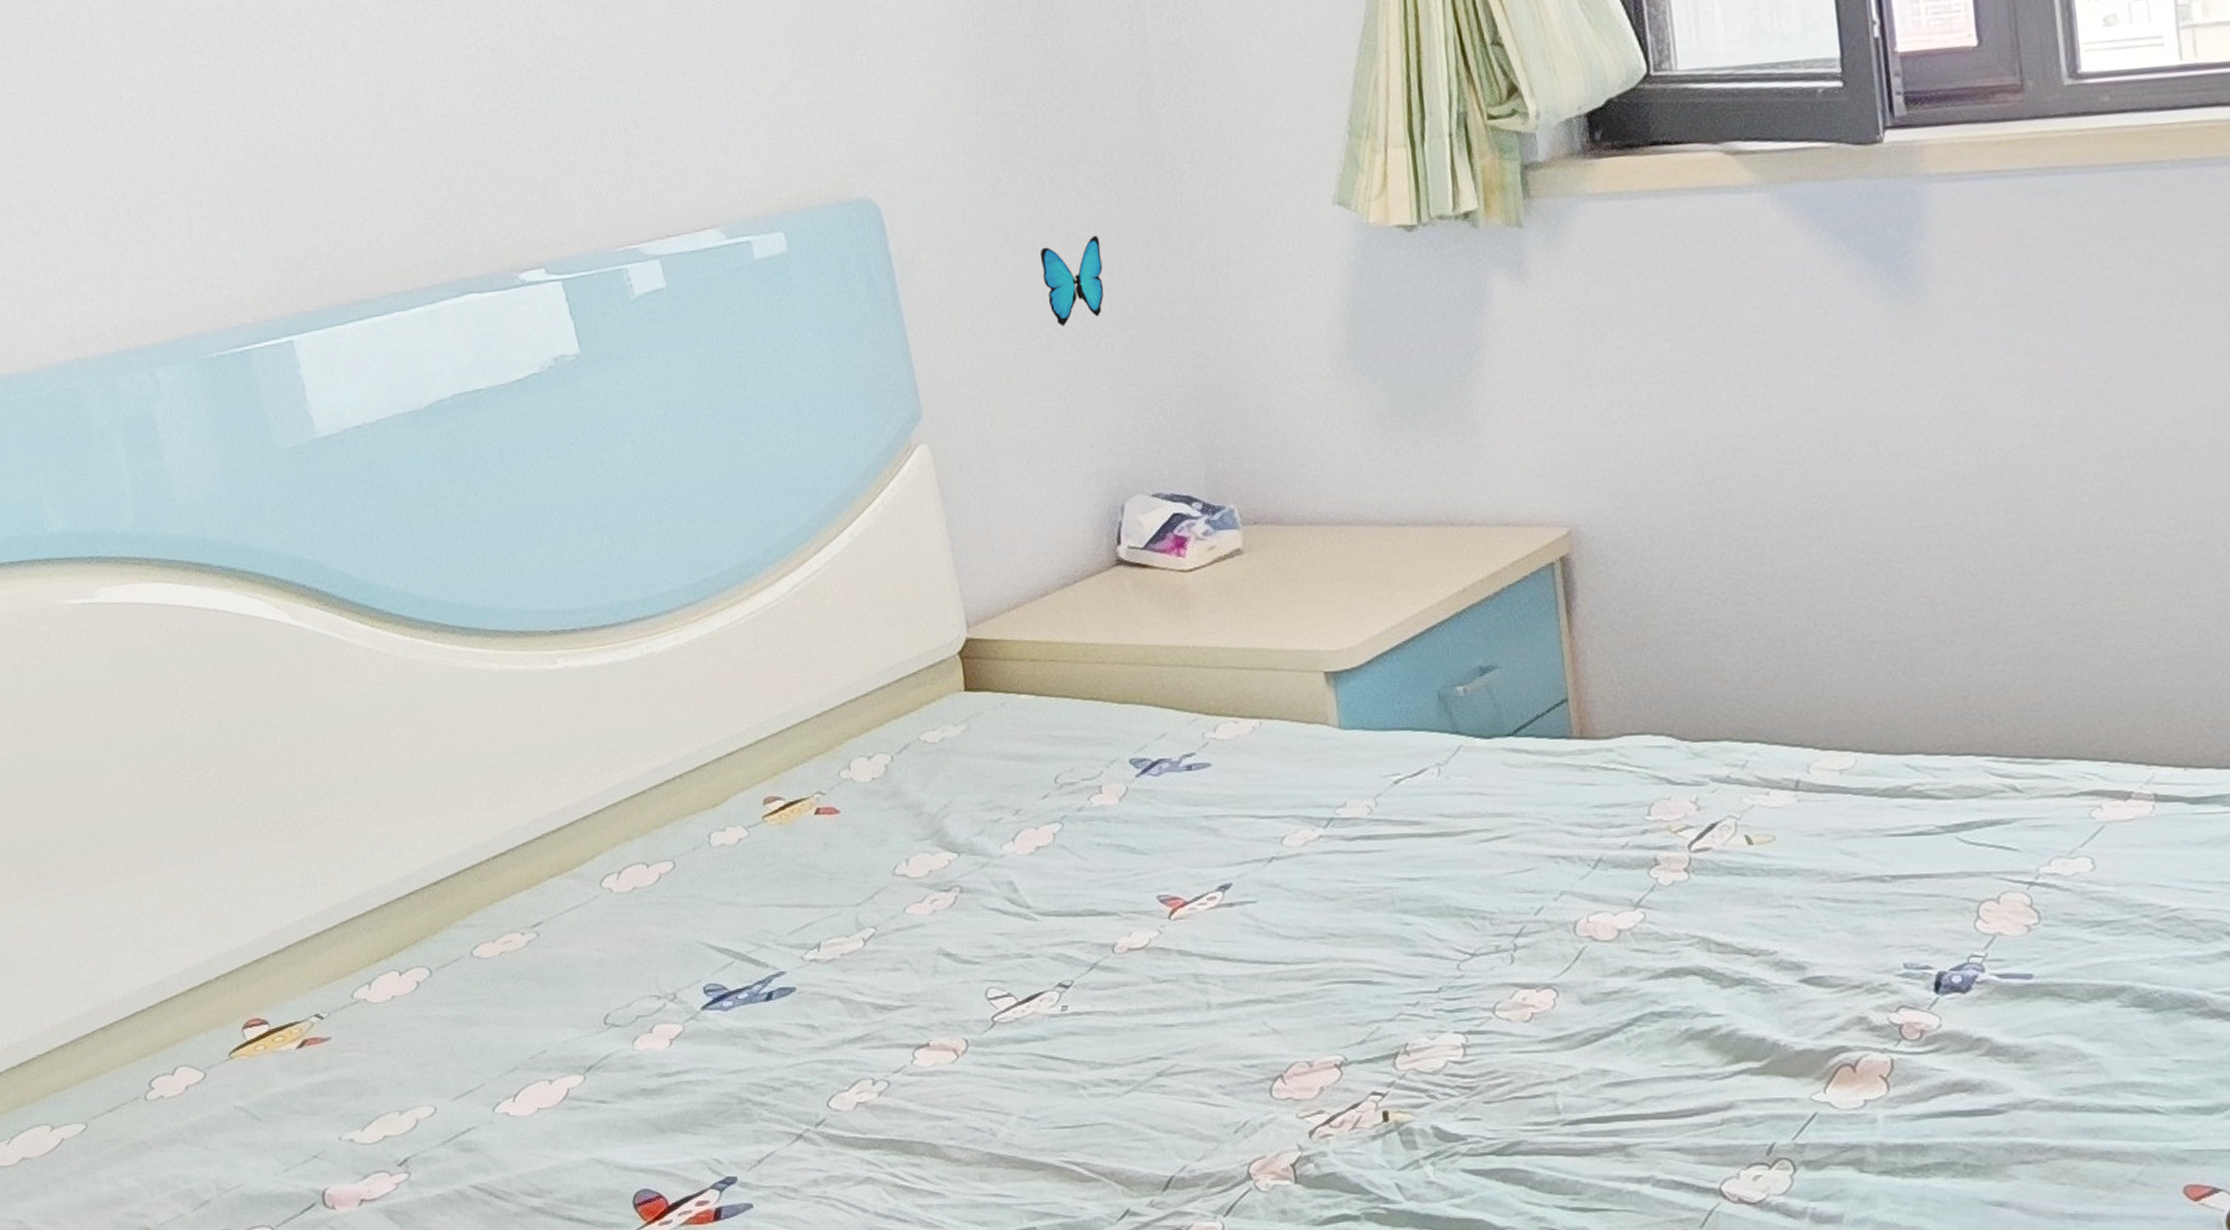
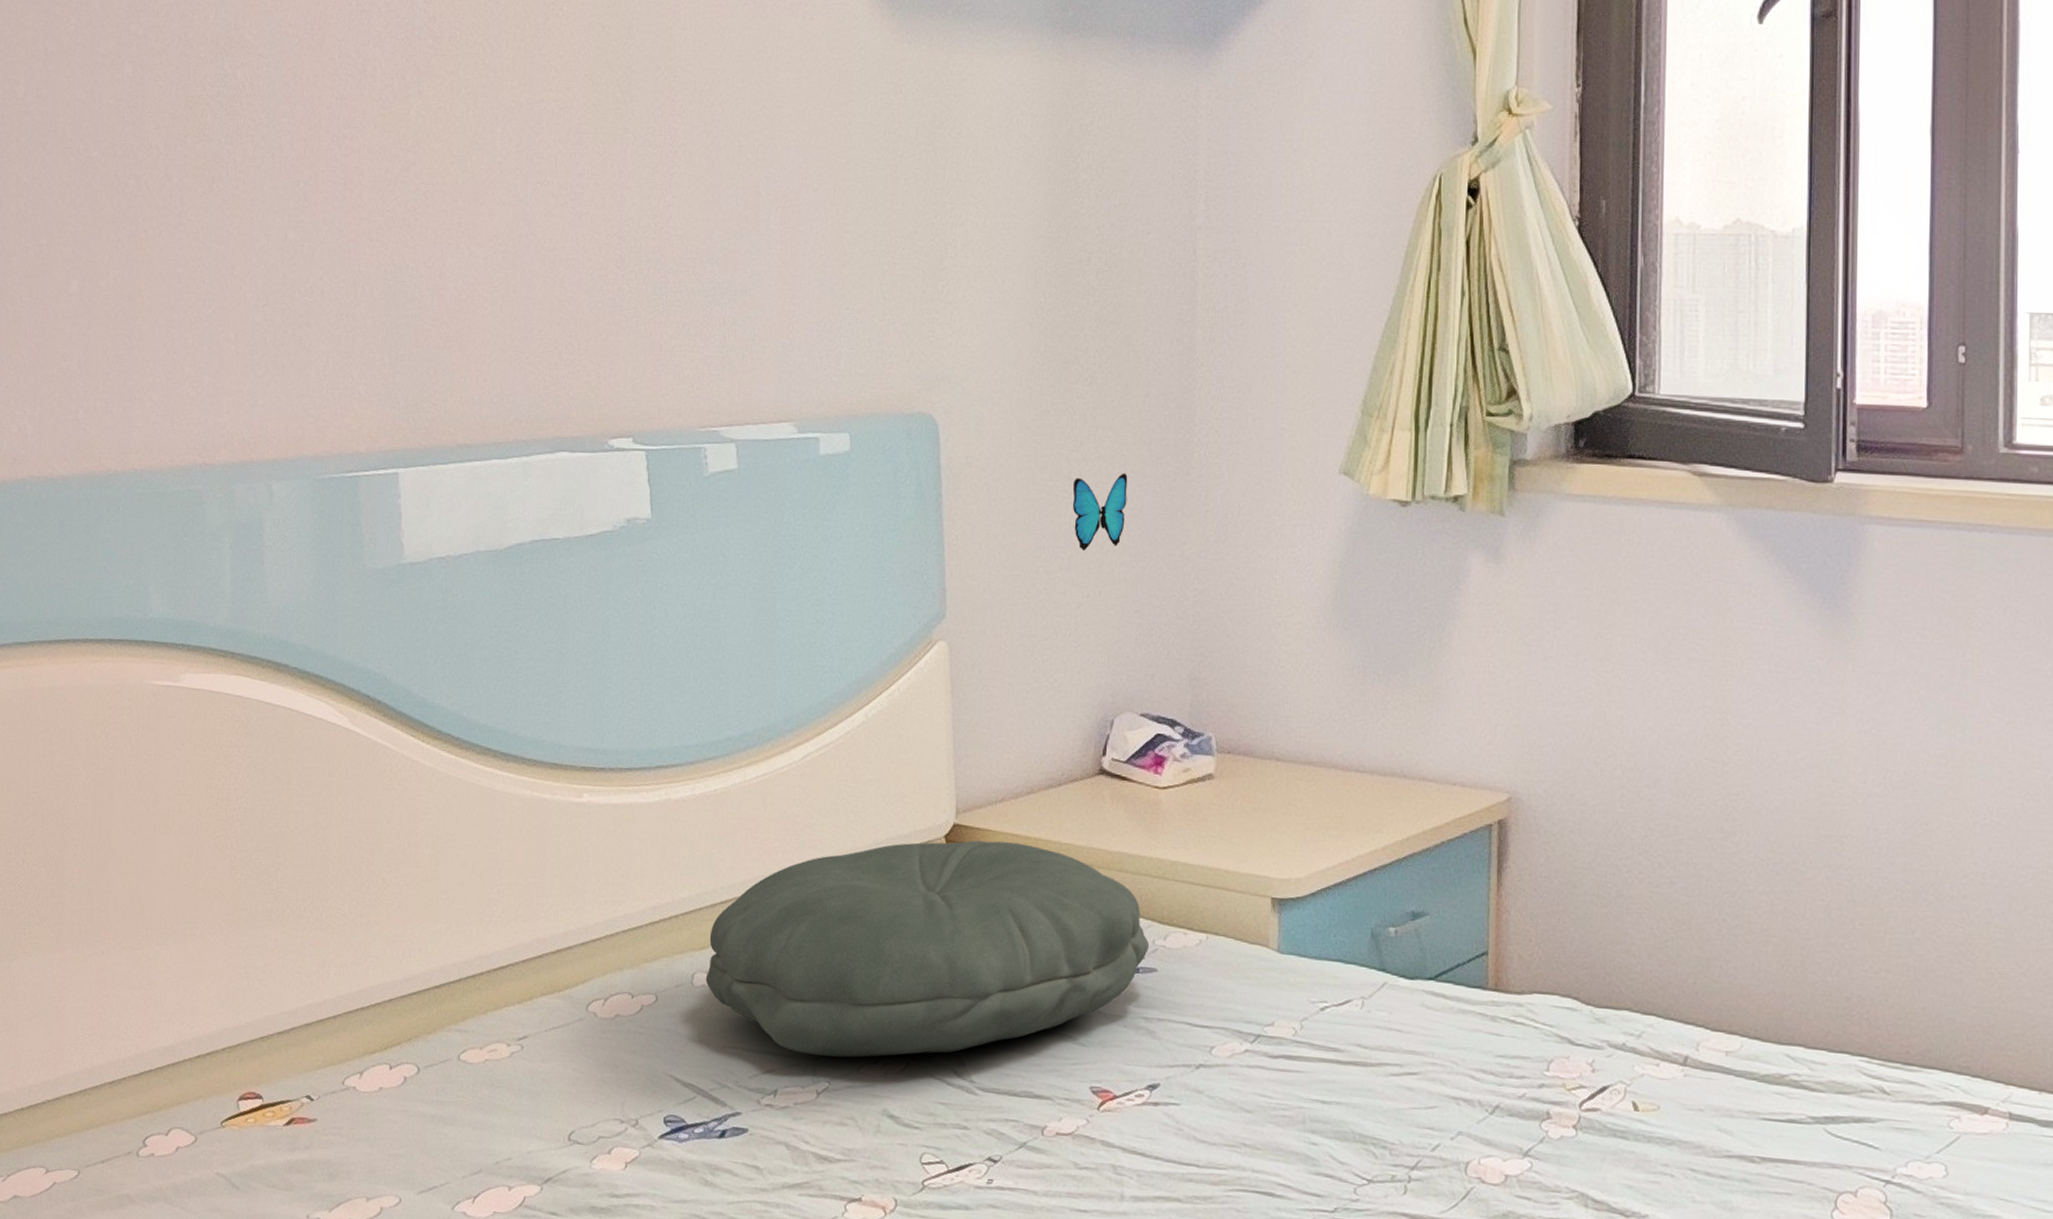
pillow: none [720,650,1199,902] -> present [705,840,1149,1058]

